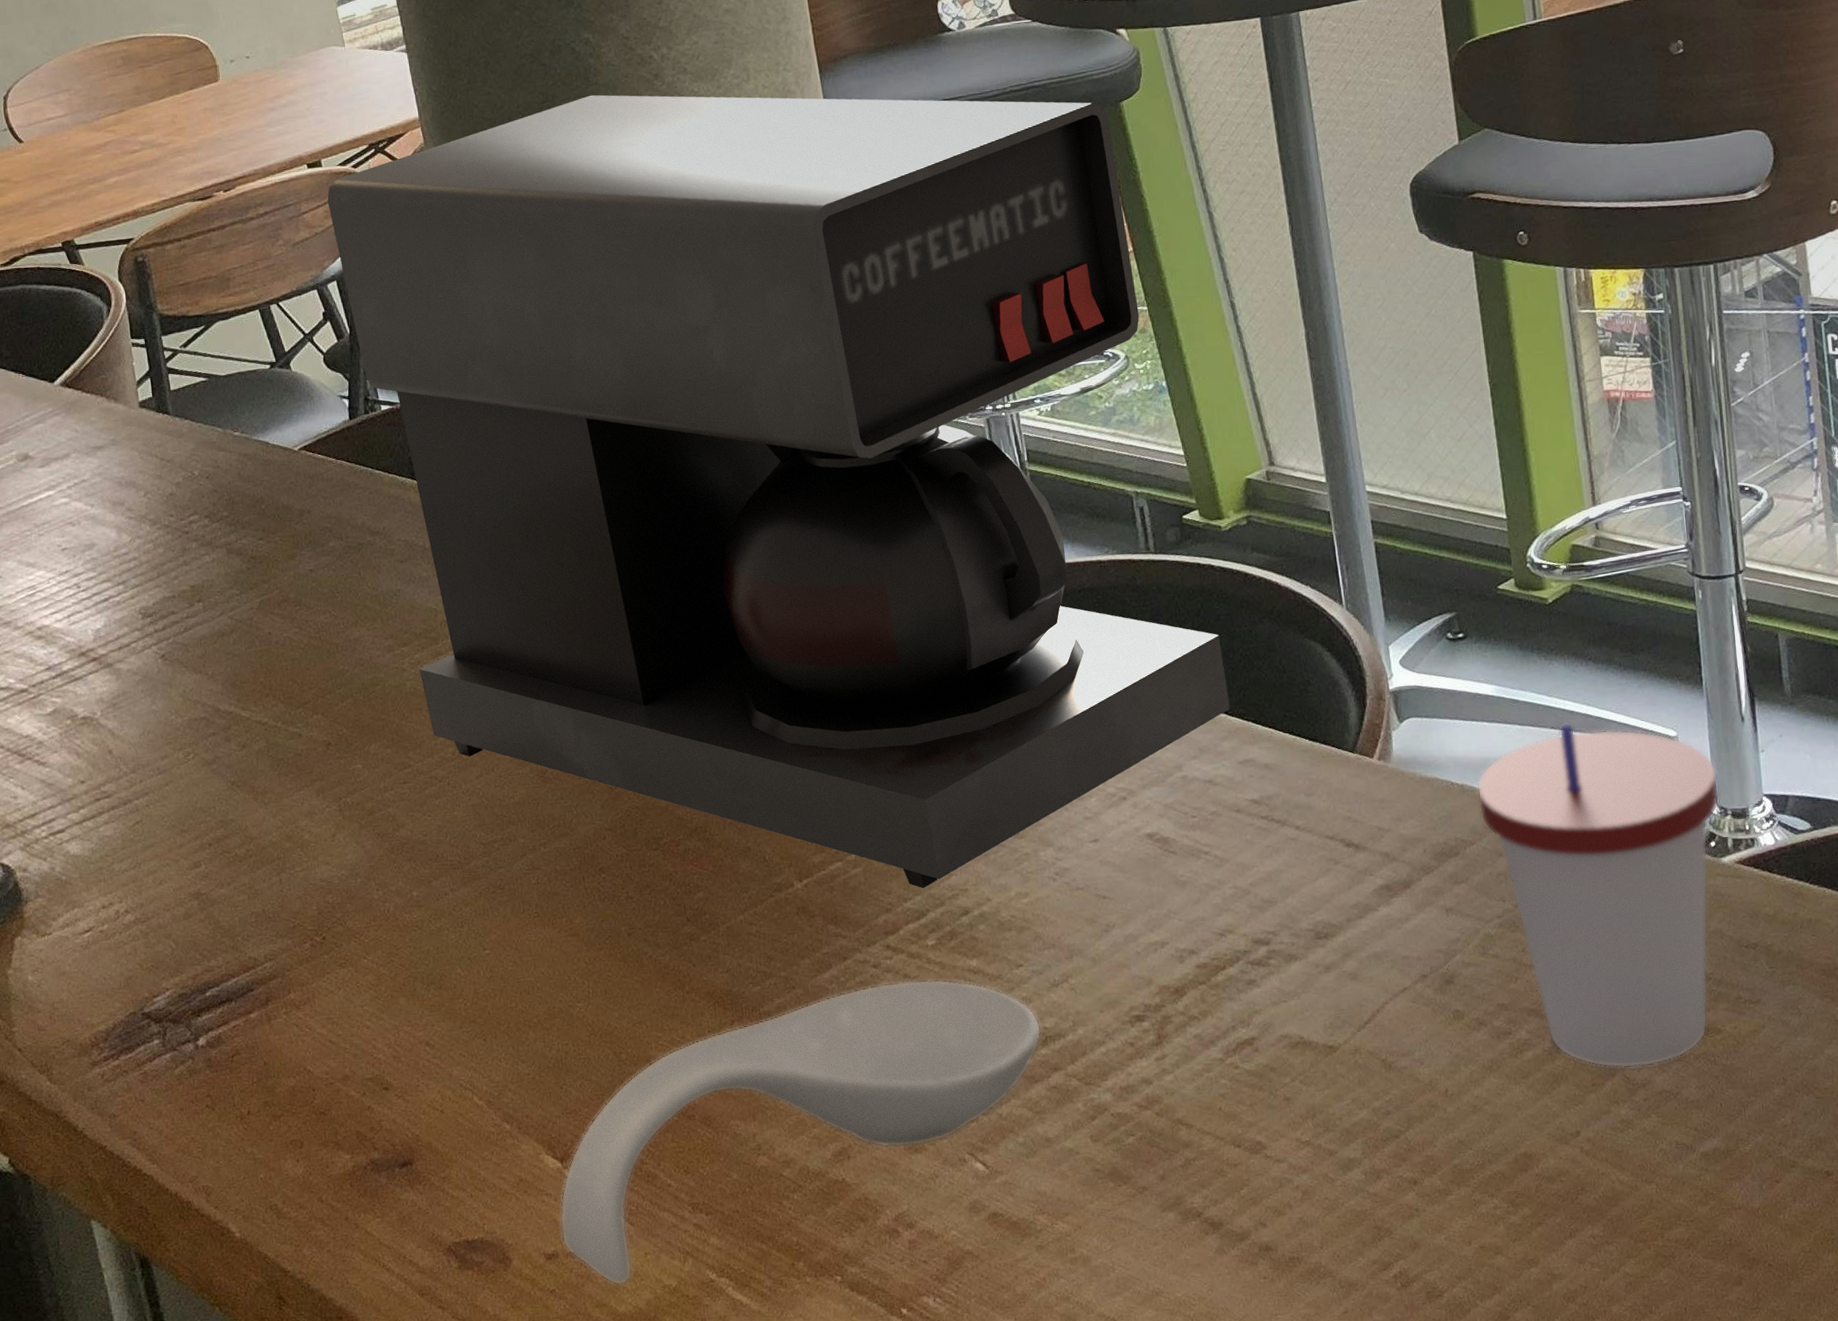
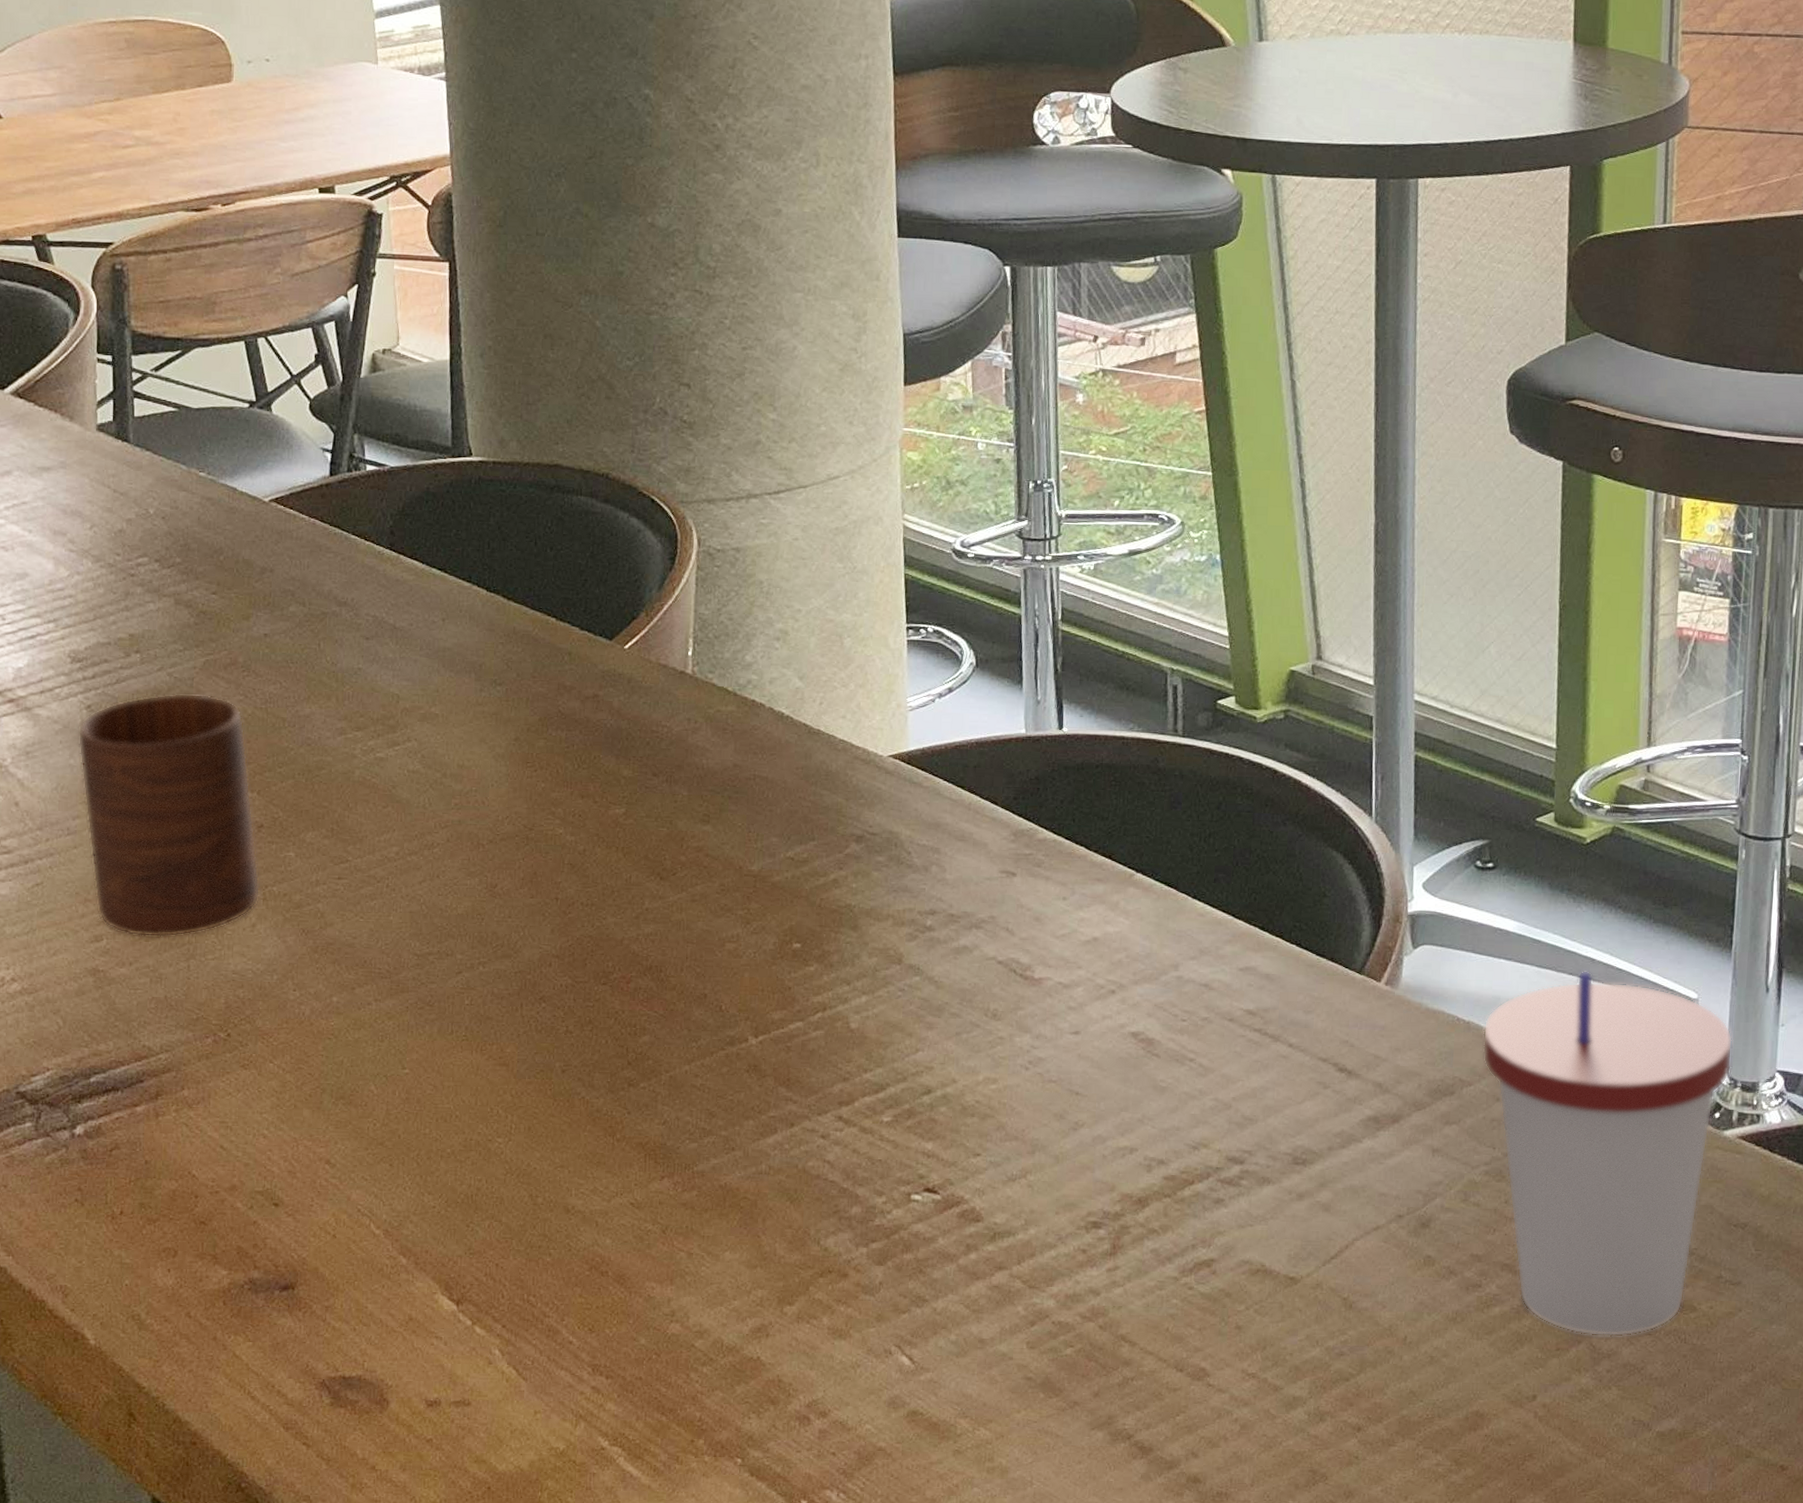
cup: none [156,630,336,859] -> present [78,693,261,938]
coffee maker: present [327,94,1230,888] -> none [336,157,1239,1060]
spoon rest: present [559,979,1042,1286] -> none [447,1156,991,1443]

